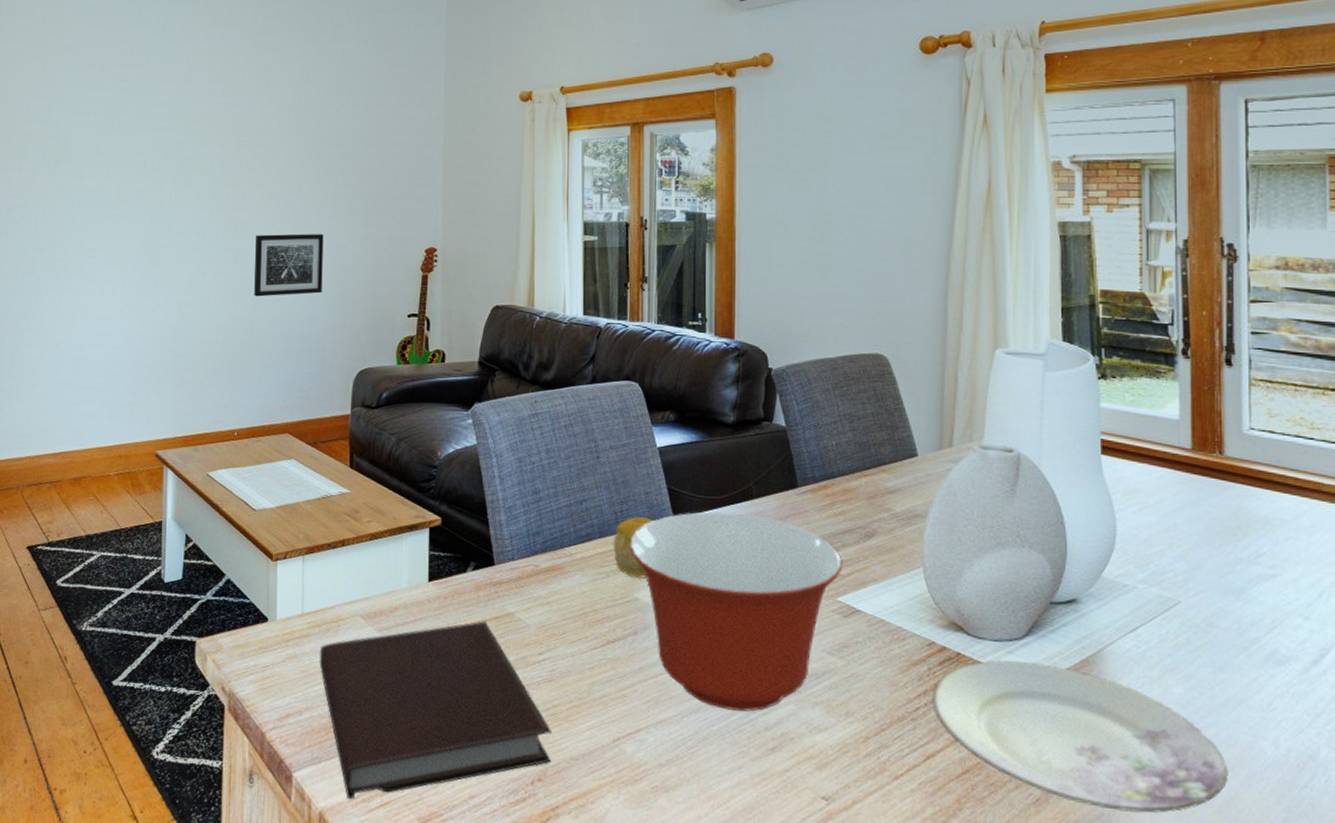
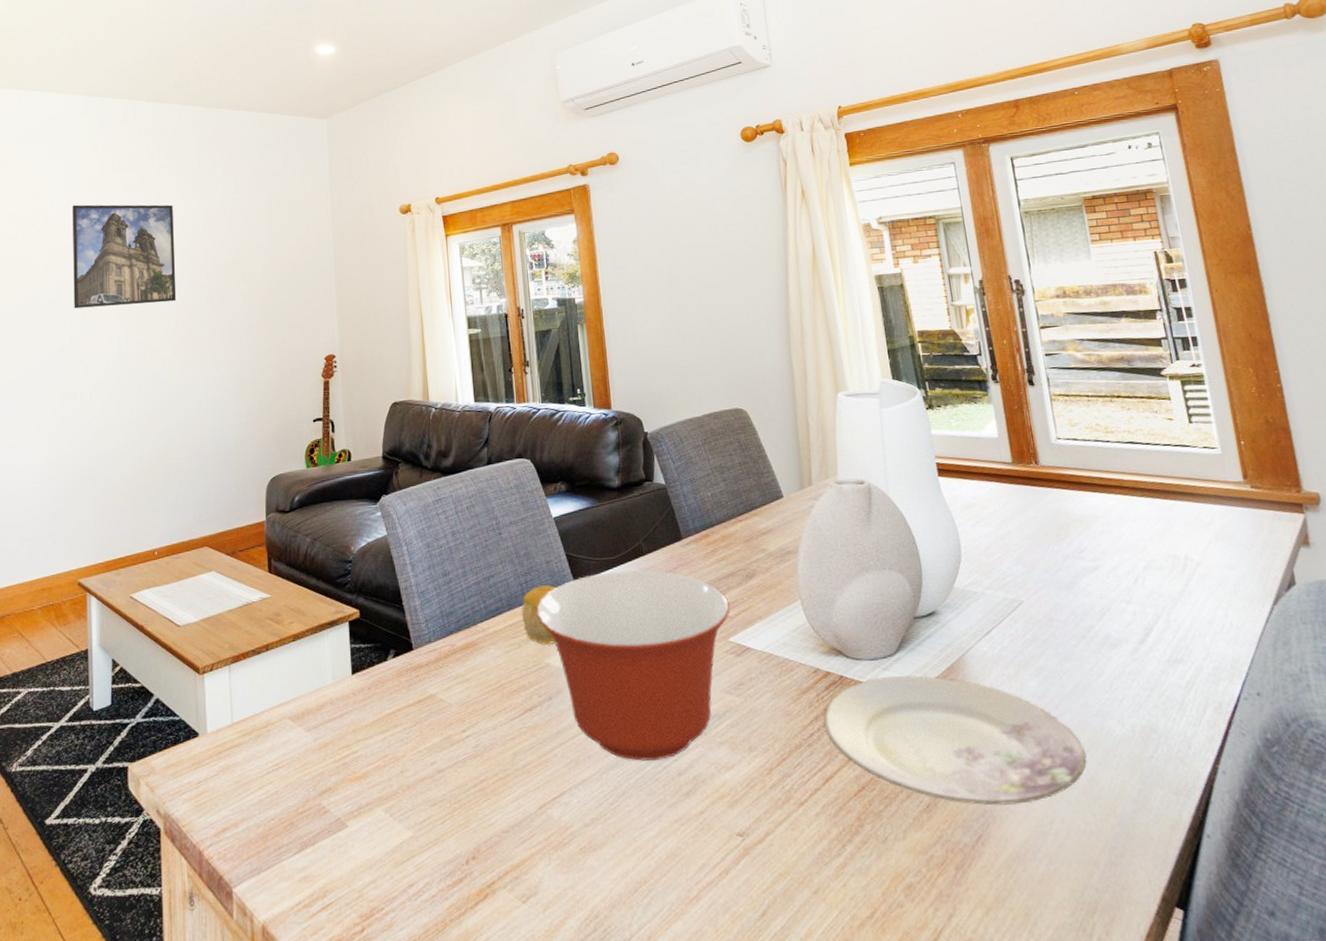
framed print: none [165,59,274,174] -> present [72,204,177,309]
wall art: present [254,234,324,297] -> none [164,353,231,419]
notebook: present [319,621,551,800] -> none [251,706,483,908]

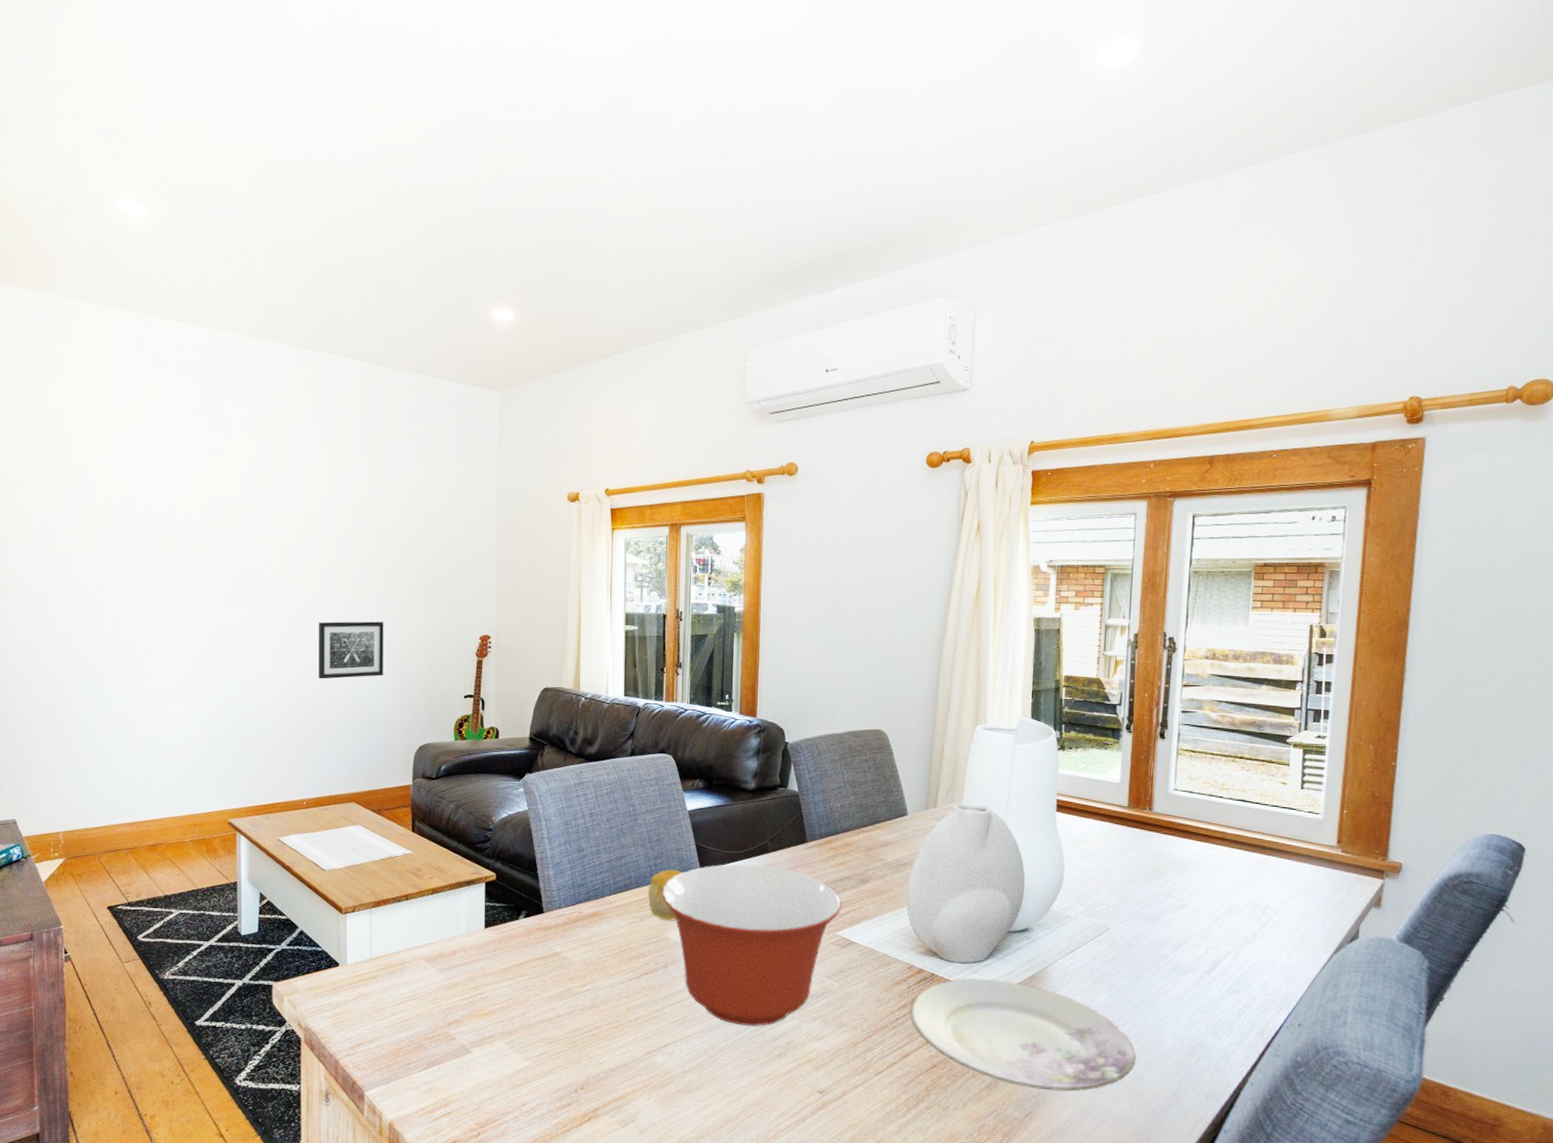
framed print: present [72,204,177,309] -> none [227,453,333,565]
wall art: none [164,353,231,419] -> present [318,621,384,679]

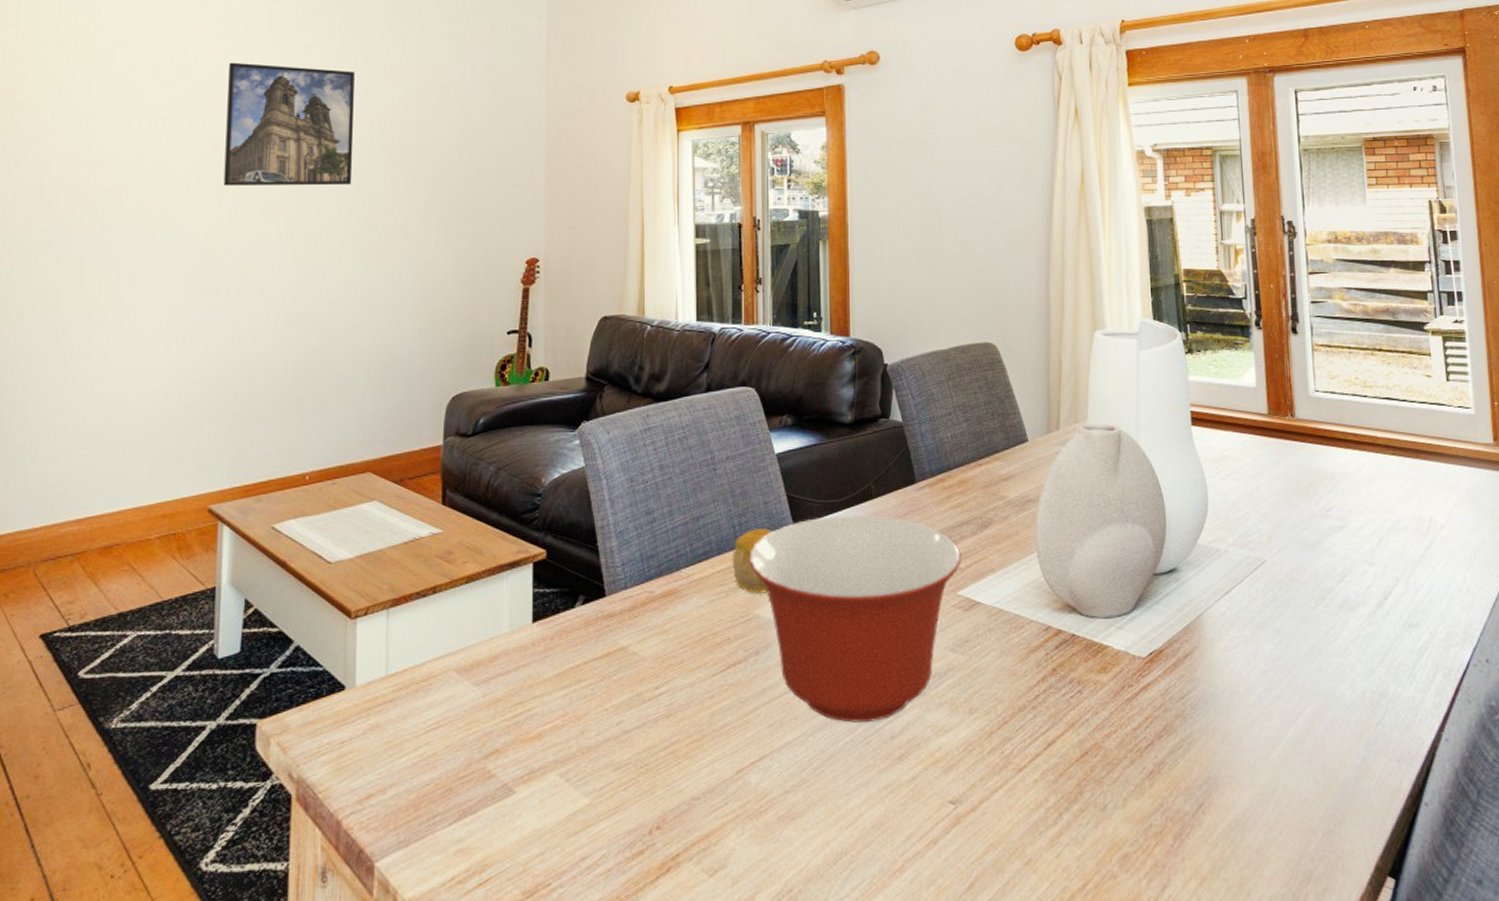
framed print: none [227,453,333,565] -> present [223,62,355,186]
wall art: present [318,621,384,679] -> none [330,249,412,322]
plate: present [910,978,1137,1092] -> none [1050,635,1315,773]

